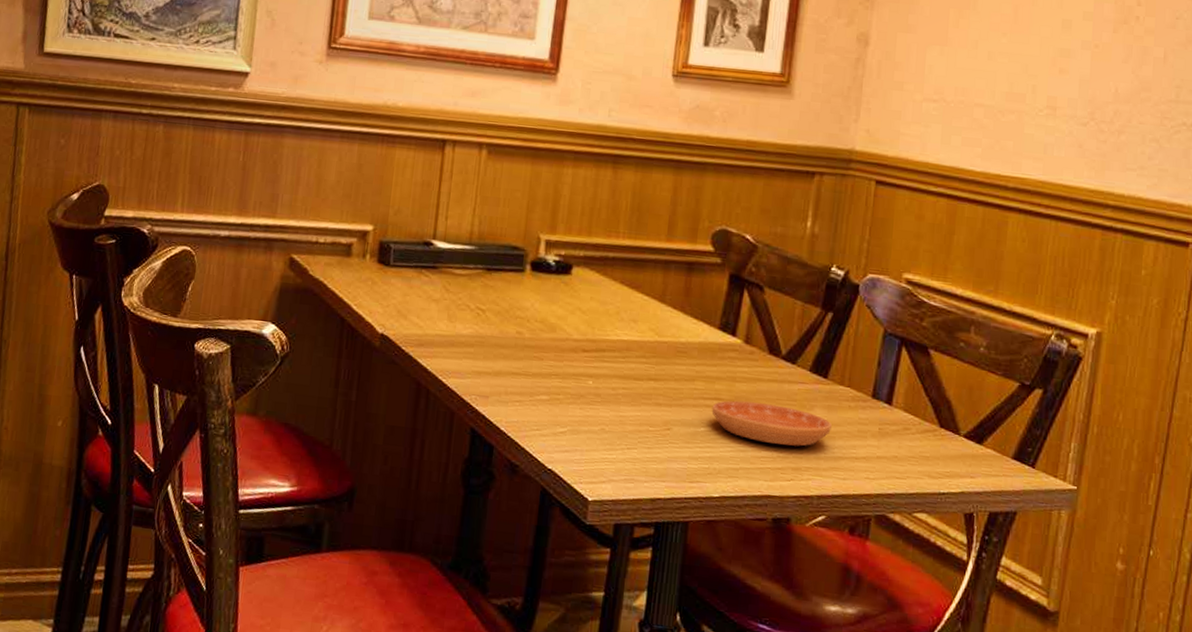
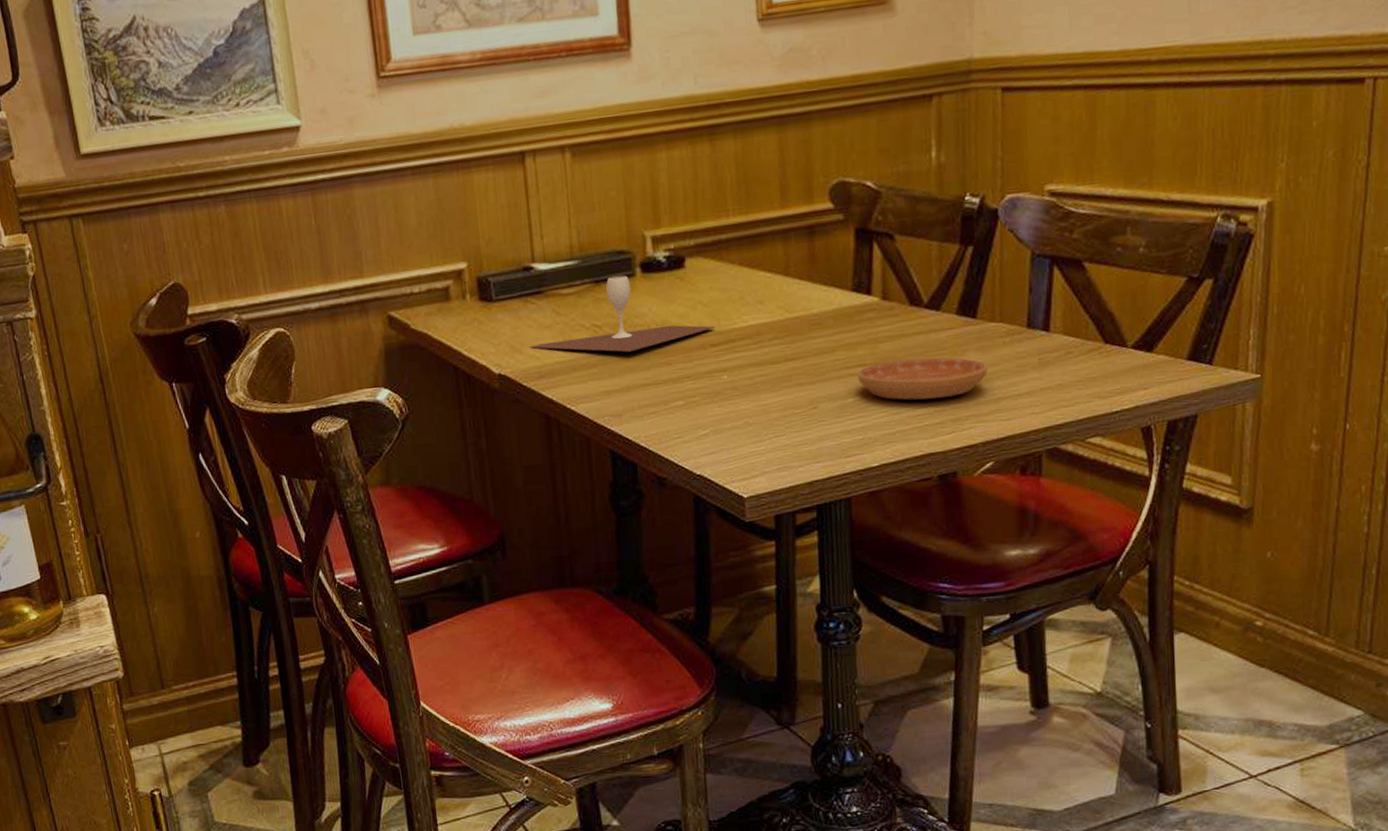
wine glass: none [415,268,589,340] -> present [529,275,715,353]

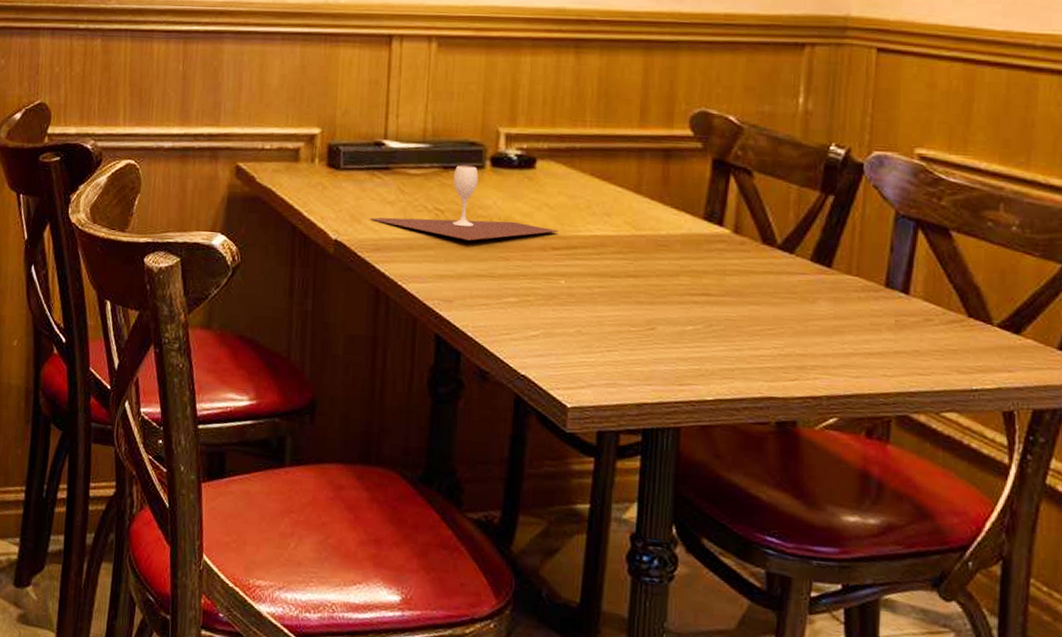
saucer: present [857,357,988,400] -> none [700,295,839,343]

